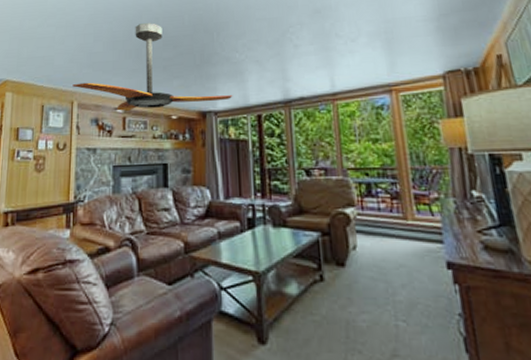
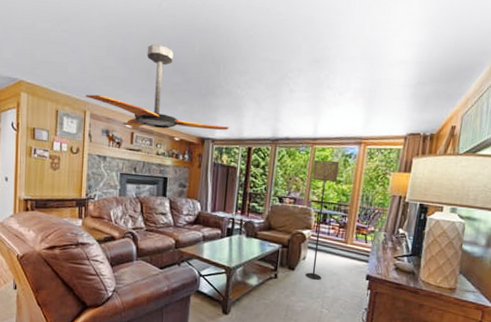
floor lamp: none [339,115,385,277] -> present [305,160,340,280]

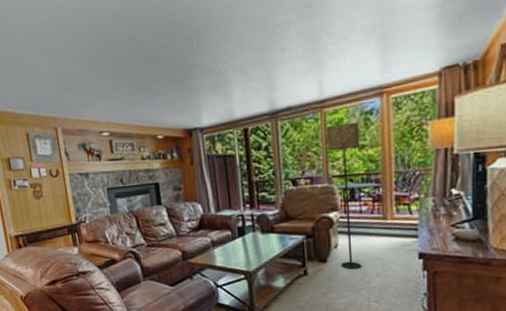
ceiling fan: present [85,44,230,130] -> none [52,33,218,135]

